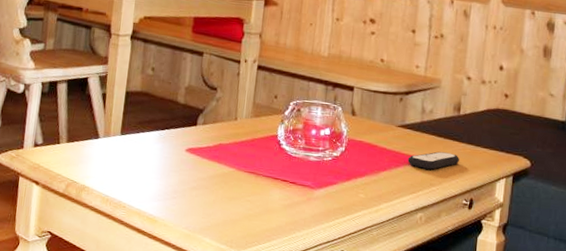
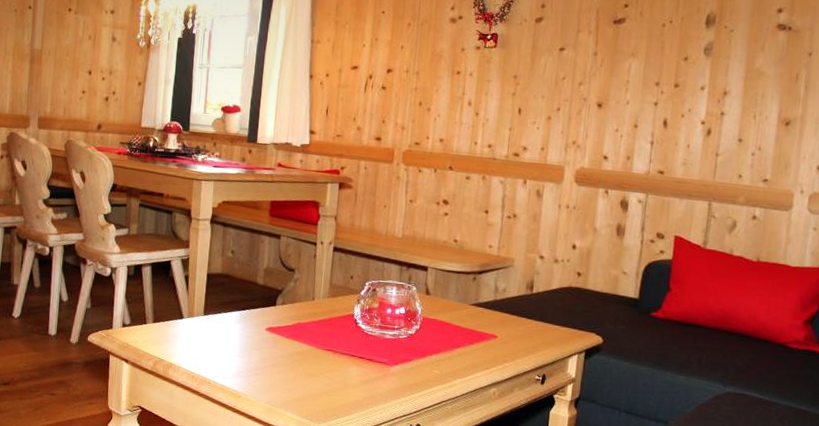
remote control: present [407,151,459,170] -> none [481,329,532,347]

